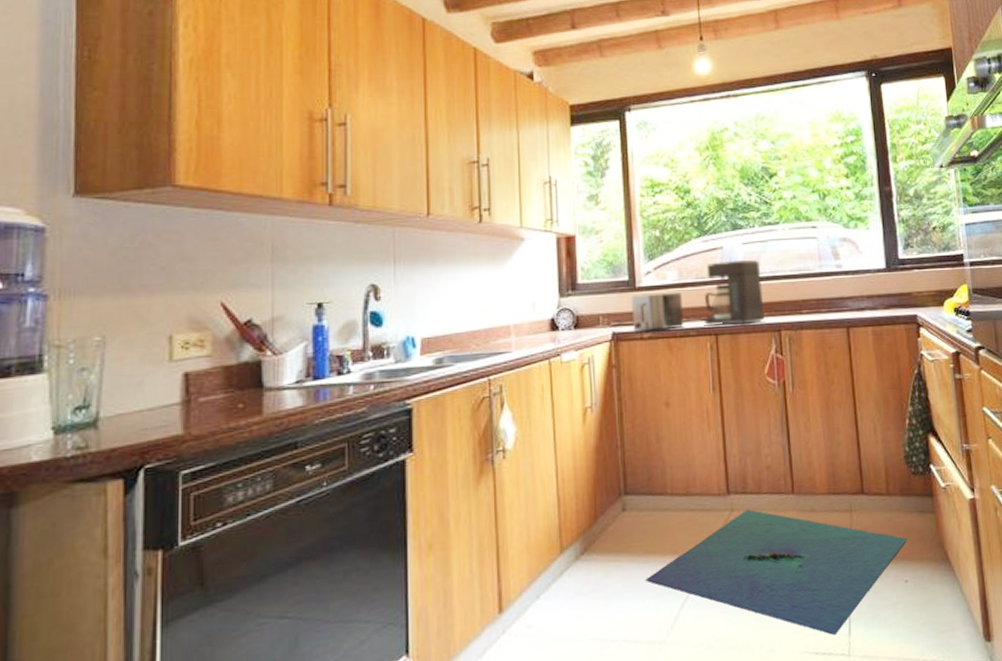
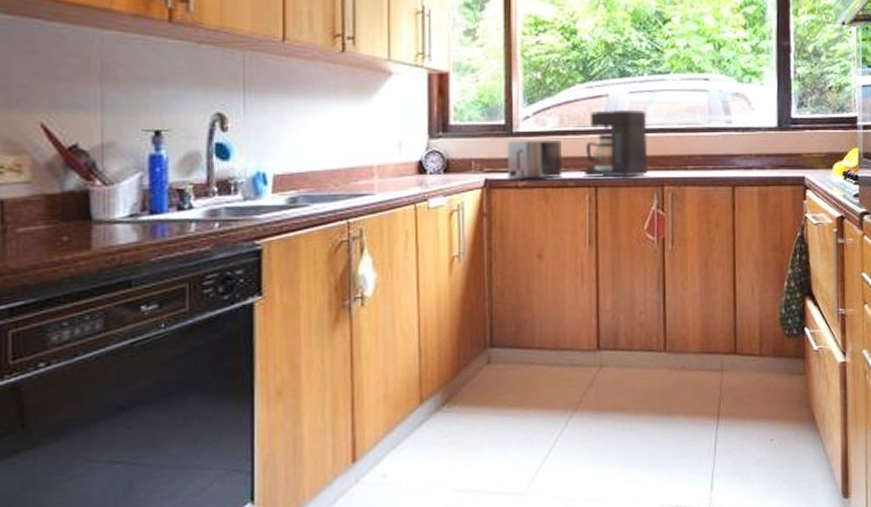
floor mat: present [645,509,908,635] -> none [508,365,777,490]

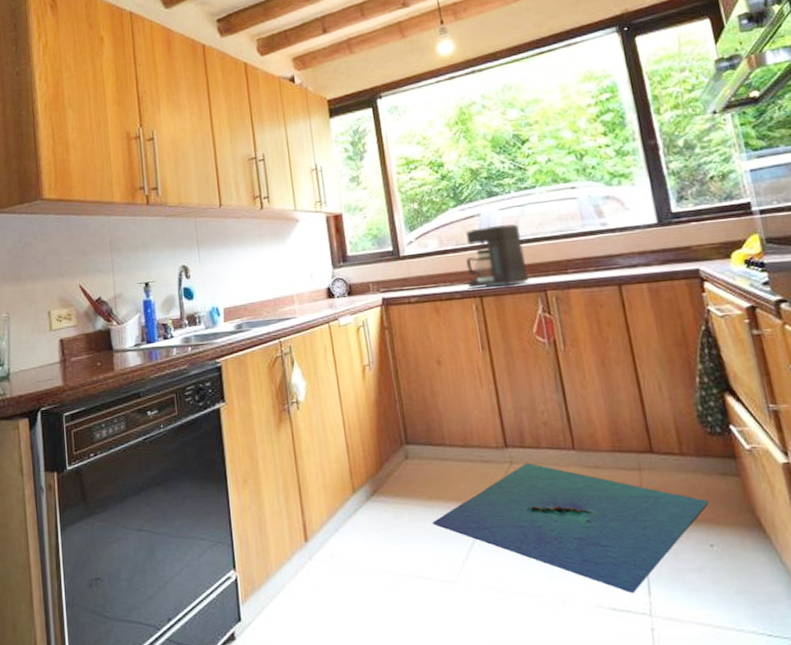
toaster: present [506,141,563,180] -> none [396,259,449,296]
floor mat: none [508,365,777,490] -> present [432,462,710,593]

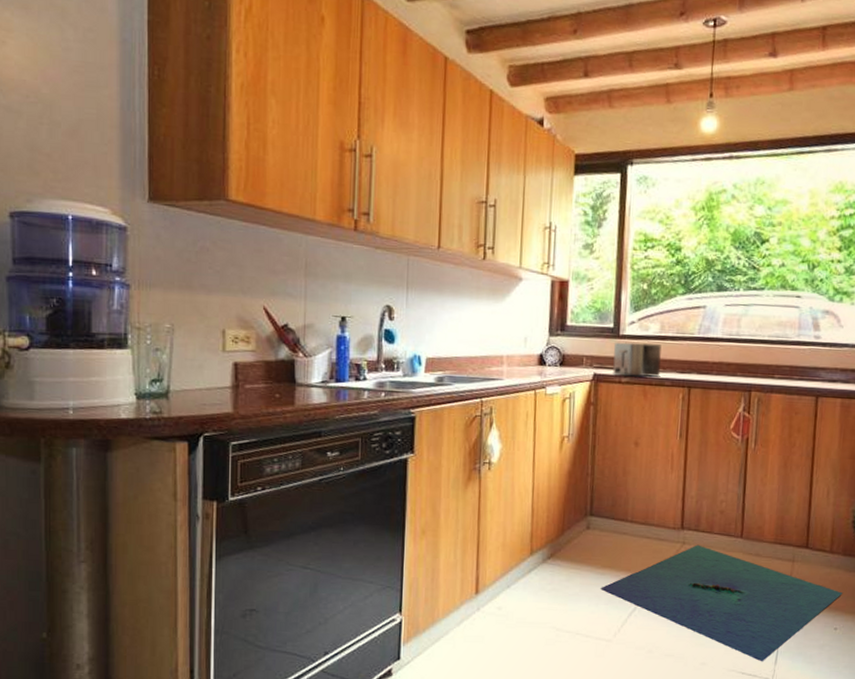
toaster: none [396,259,449,296] -> present [613,342,662,377]
coffee maker: present [465,224,529,289] -> none [680,319,740,381]

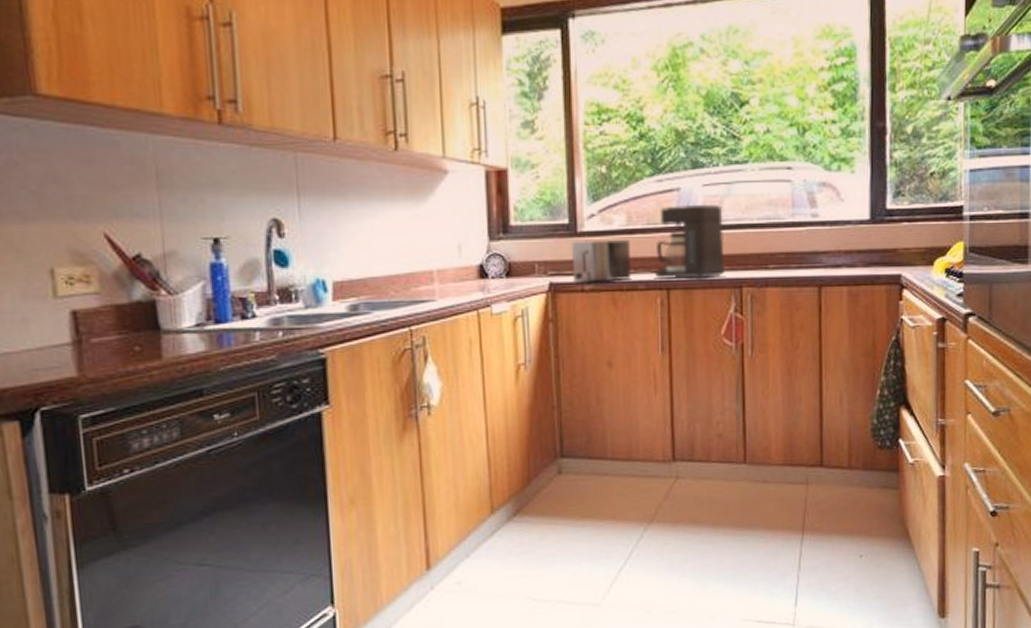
floor mat: present [600,544,843,661] -> none [582,477,867,605]
coffee maker: none [680,319,740,381] -> present [655,204,725,279]

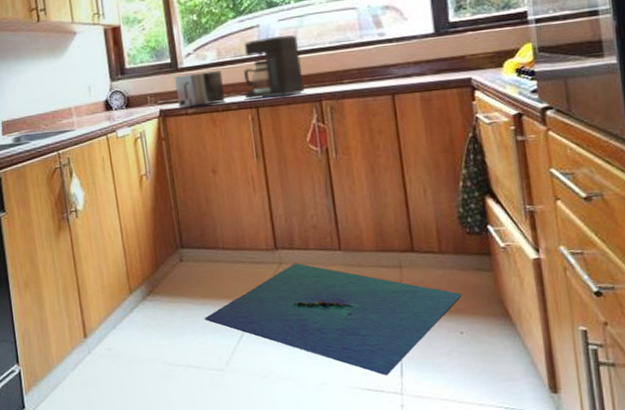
floor mat: none [582,477,867,605] -> present [204,263,463,375]

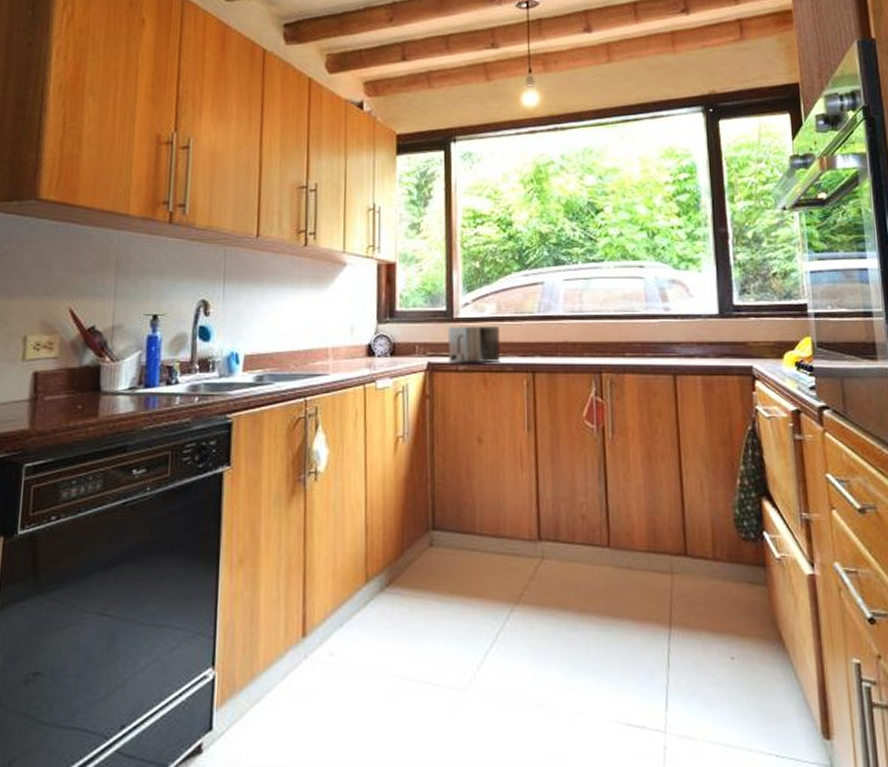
floor mat: present [204,263,463,375] -> none [450,559,736,707]
coffee maker: present [243,35,305,100] -> none [522,296,585,363]

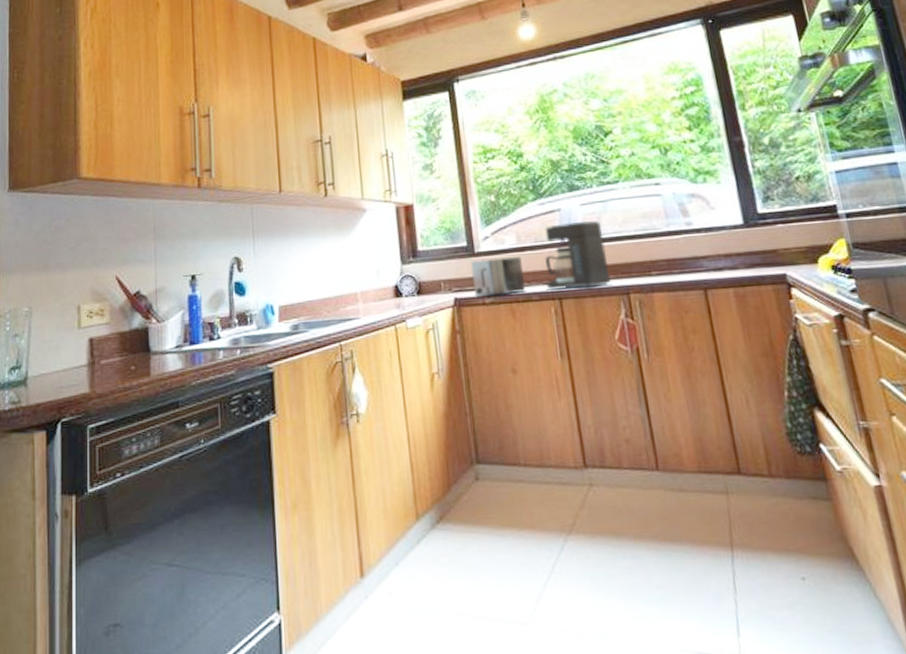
coffee maker: none [522,296,585,363] -> present [544,221,611,290]

